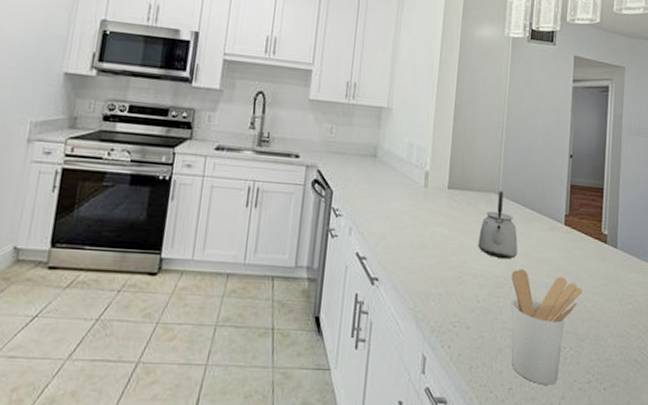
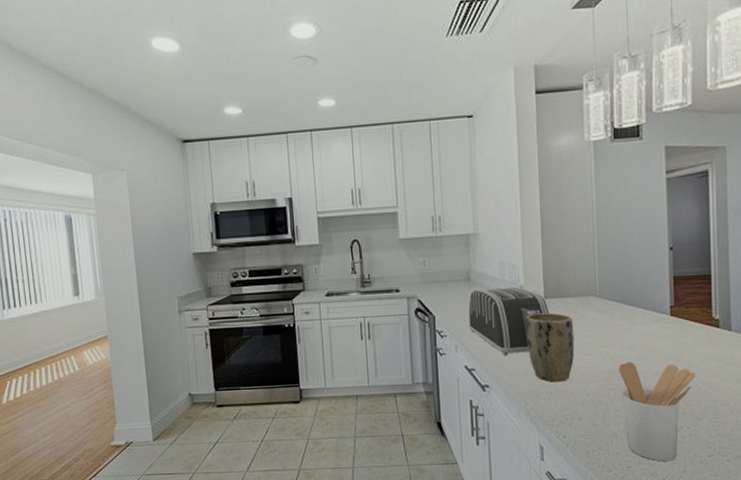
toaster: none [366,168,451,247] -> present [468,286,550,356]
plant pot: none [424,203,474,283] -> present [525,313,575,382]
kettle: present [478,191,518,259] -> none [581,293,623,355]

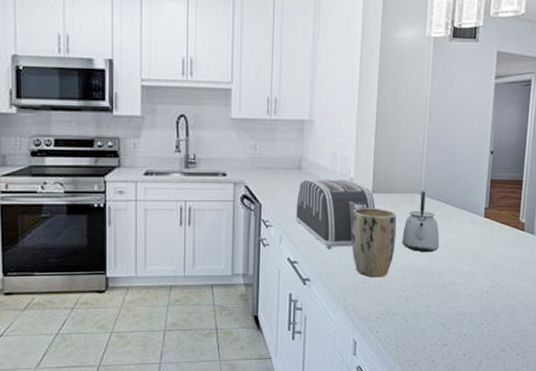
kettle: none [581,293,623,355] -> present [402,191,440,253]
utensil holder: present [619,361,696,462] -> none [433,260,500,356]

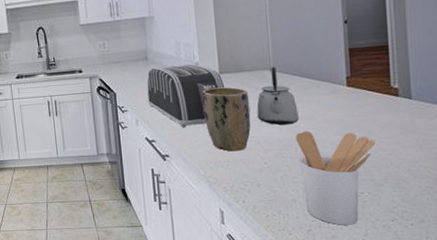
utensil holder: none [433,260,500,356] -> present [296,131,376,225]

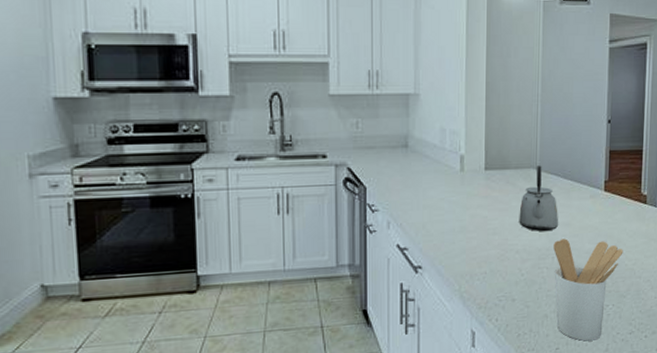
toaster: present [147,64,225,128] -> none [403,156,489,233]
plant pot: present [202,87,251,152] -> none [464,186,513,262]

